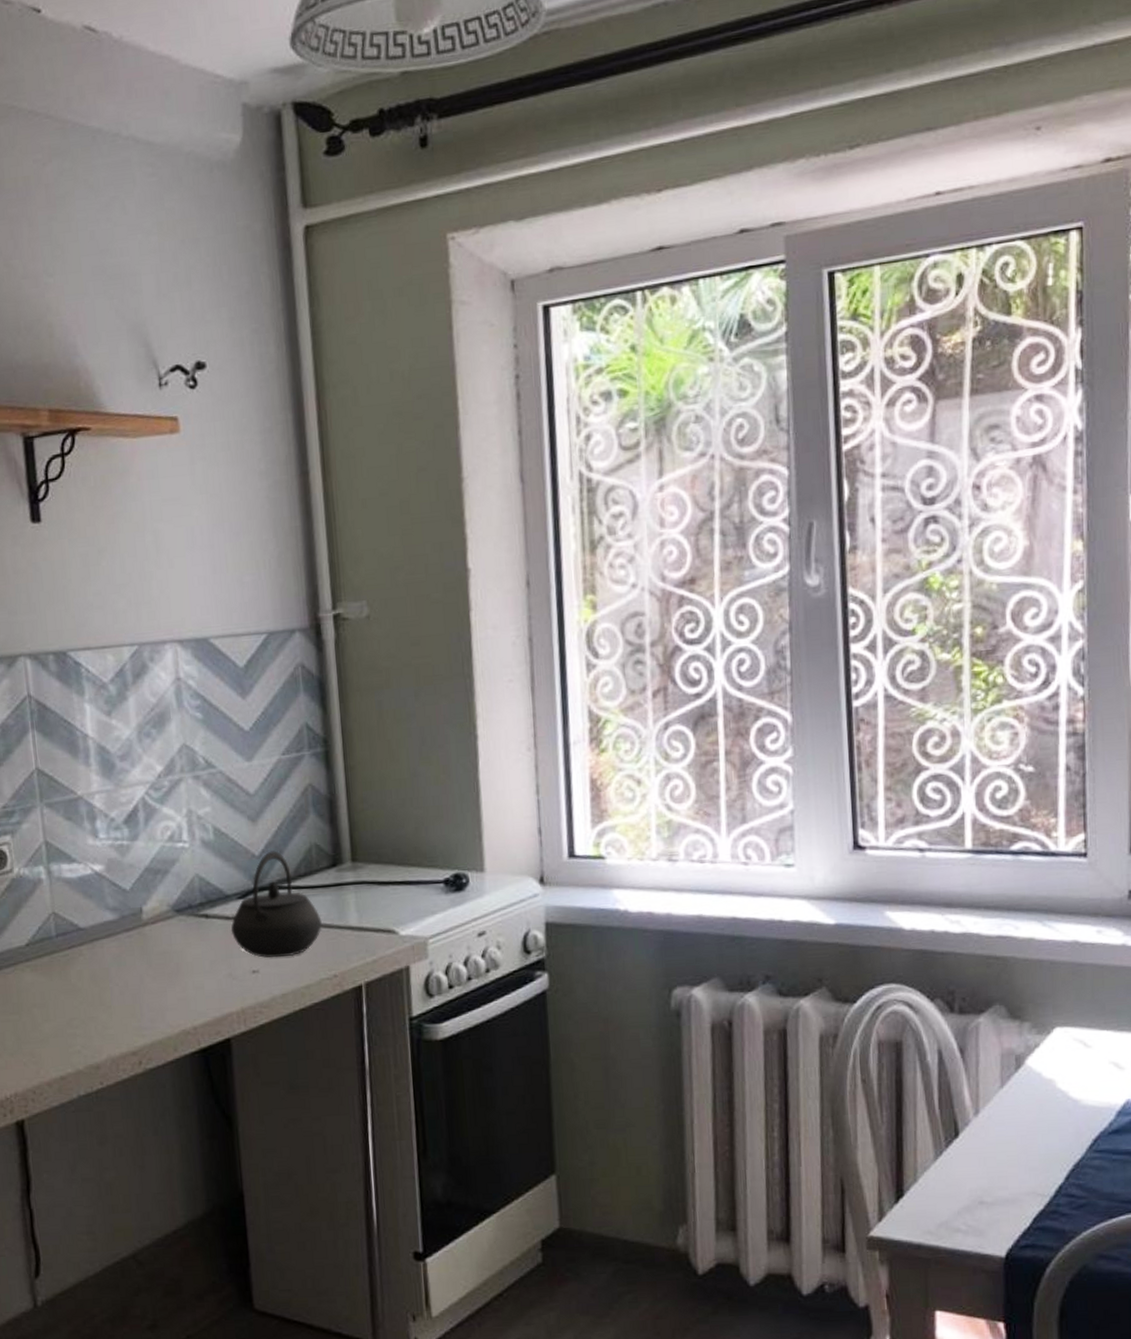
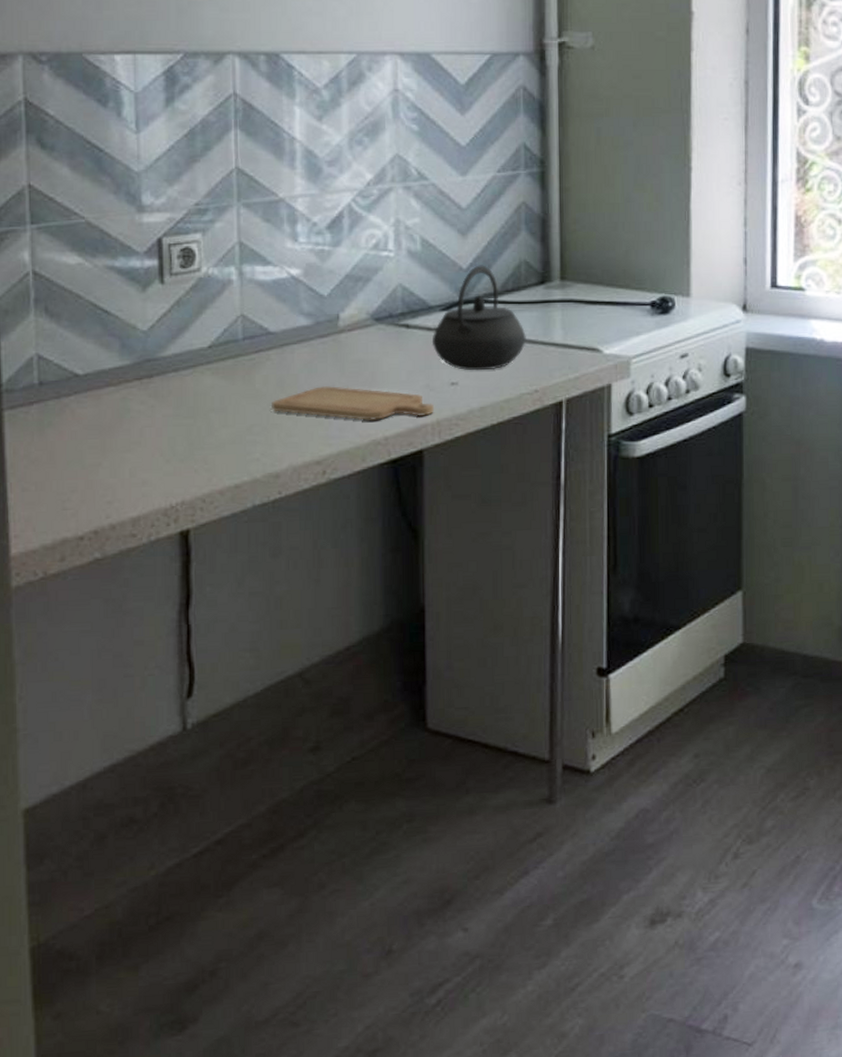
chopping board: none [87,978,238,1011] -> present [272,386,434,421]

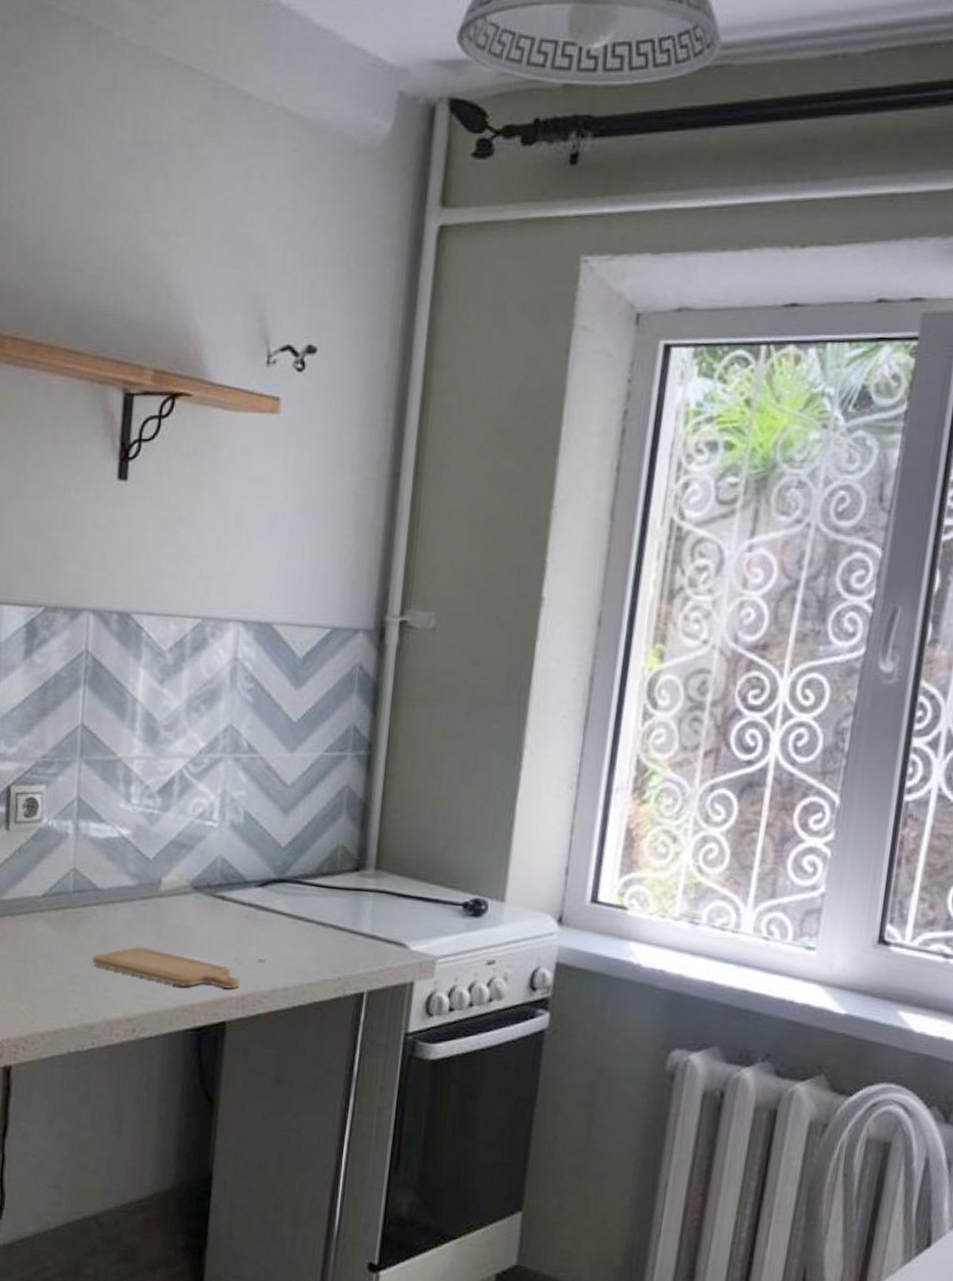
kettle: present [431,265,527,371] -> none [244,844,336,952]

